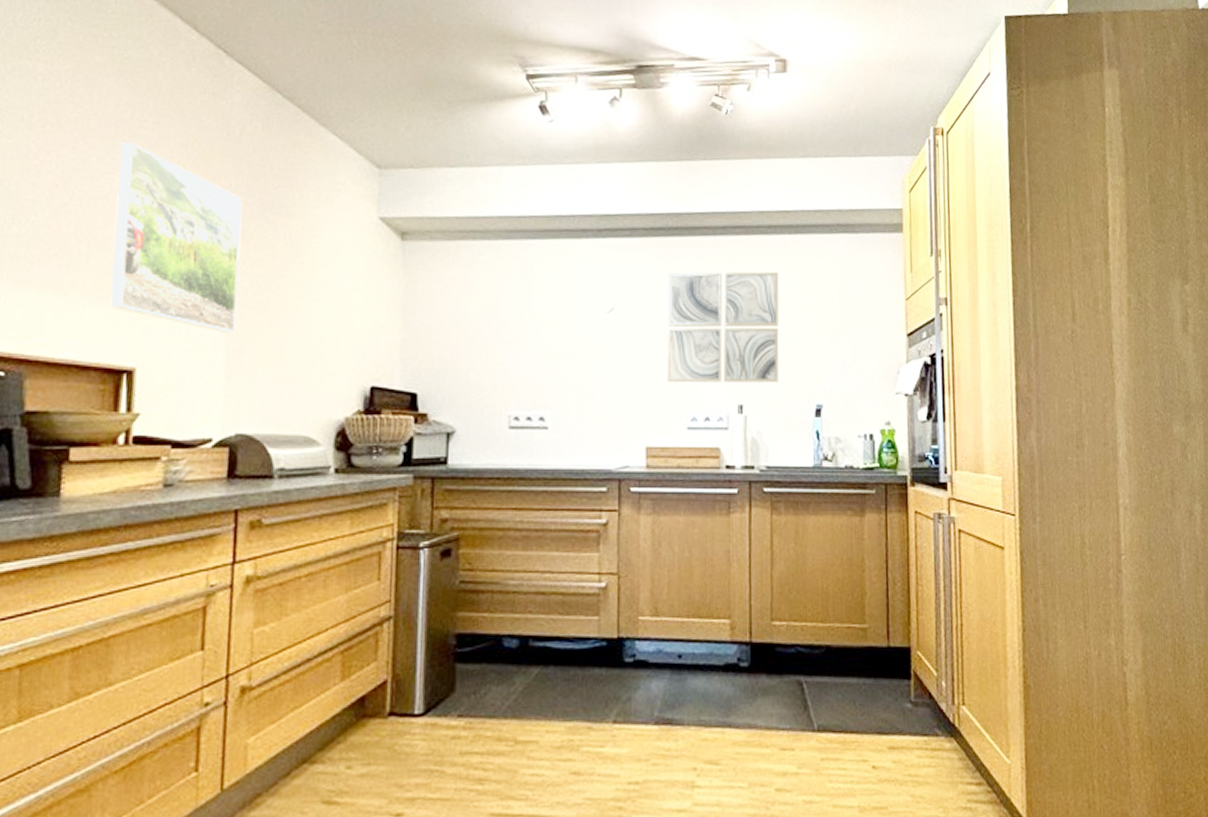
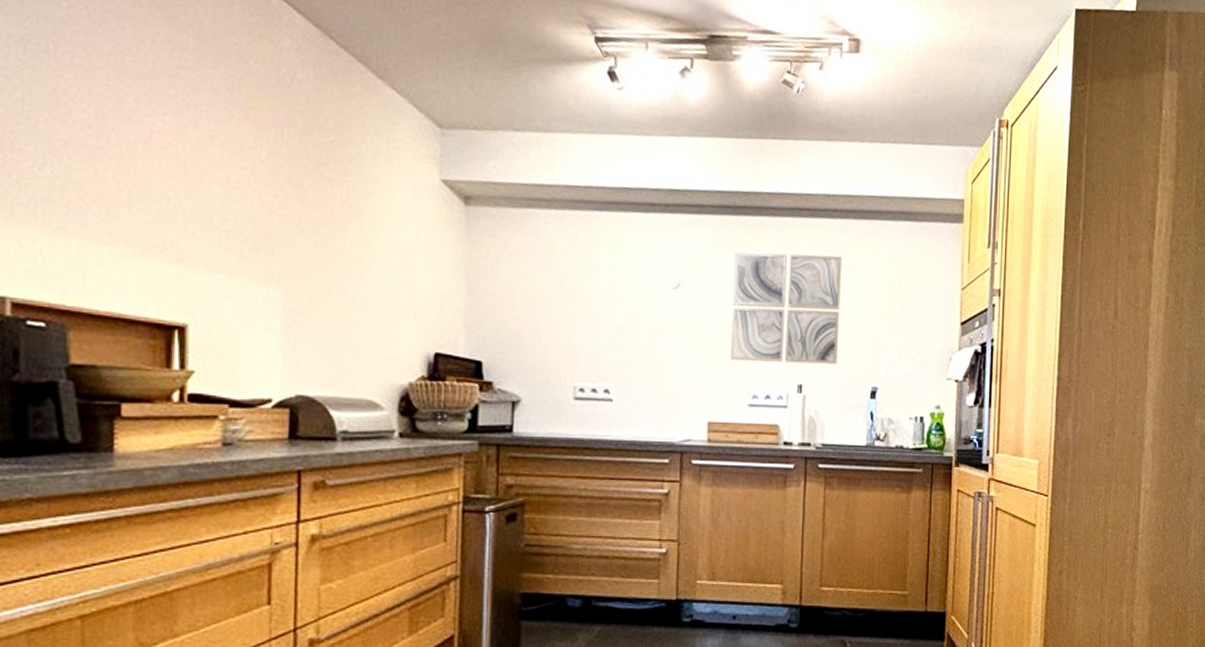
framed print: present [110,142,243,333] -> none [157,82,296,292]

